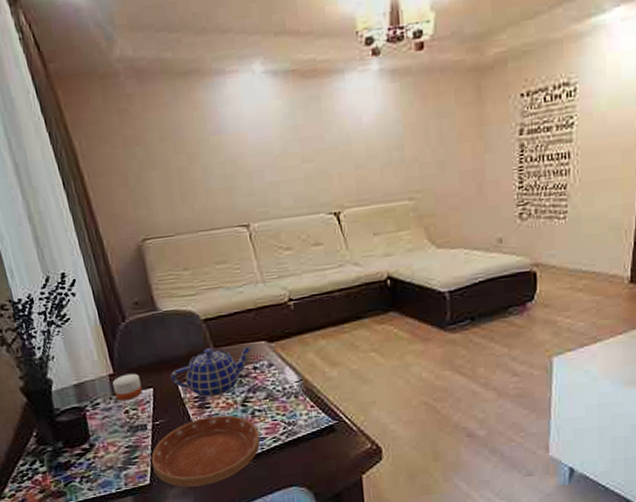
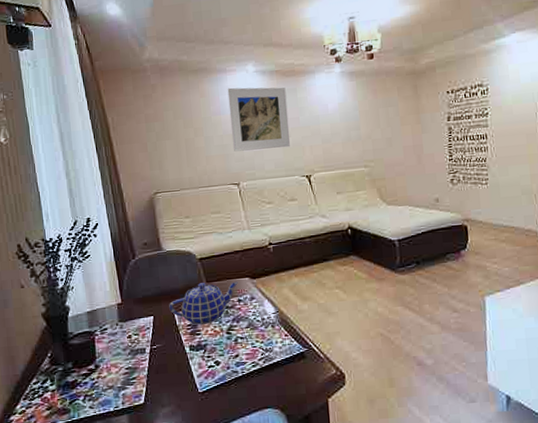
candle: present [112,373,143,401] -> none [120,303,144,327]
saucer: present [151,415,260,487] -> none [147,342,241,407]
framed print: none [228,93,313,184] -> present [227,87,291,152]

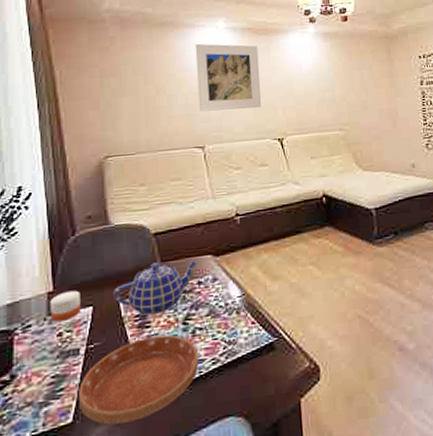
candle: none [120,303,144,327] -> present [50,290,81,322]
saucer: none [147,342,241,407] -> present [79,335,198,424]

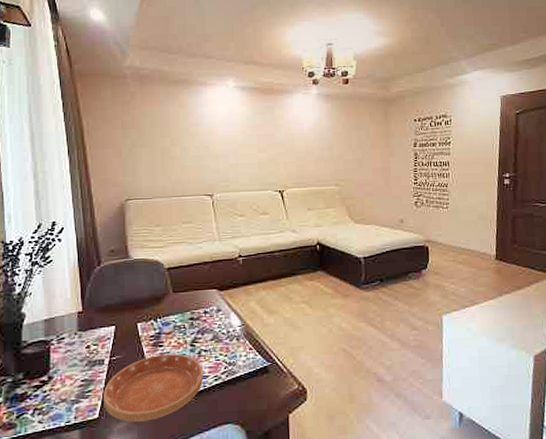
candle: present [50,290,81,322] -> none [80,311,105,336]
teapot: present [113,259,199,315] -> none [132,293,205,336]
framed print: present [195,43,262,112] -> none [206,100,266,163]

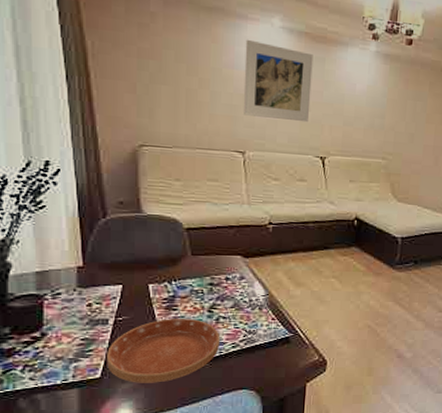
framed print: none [206,100,266,163] -> present [243,39,313,123]

